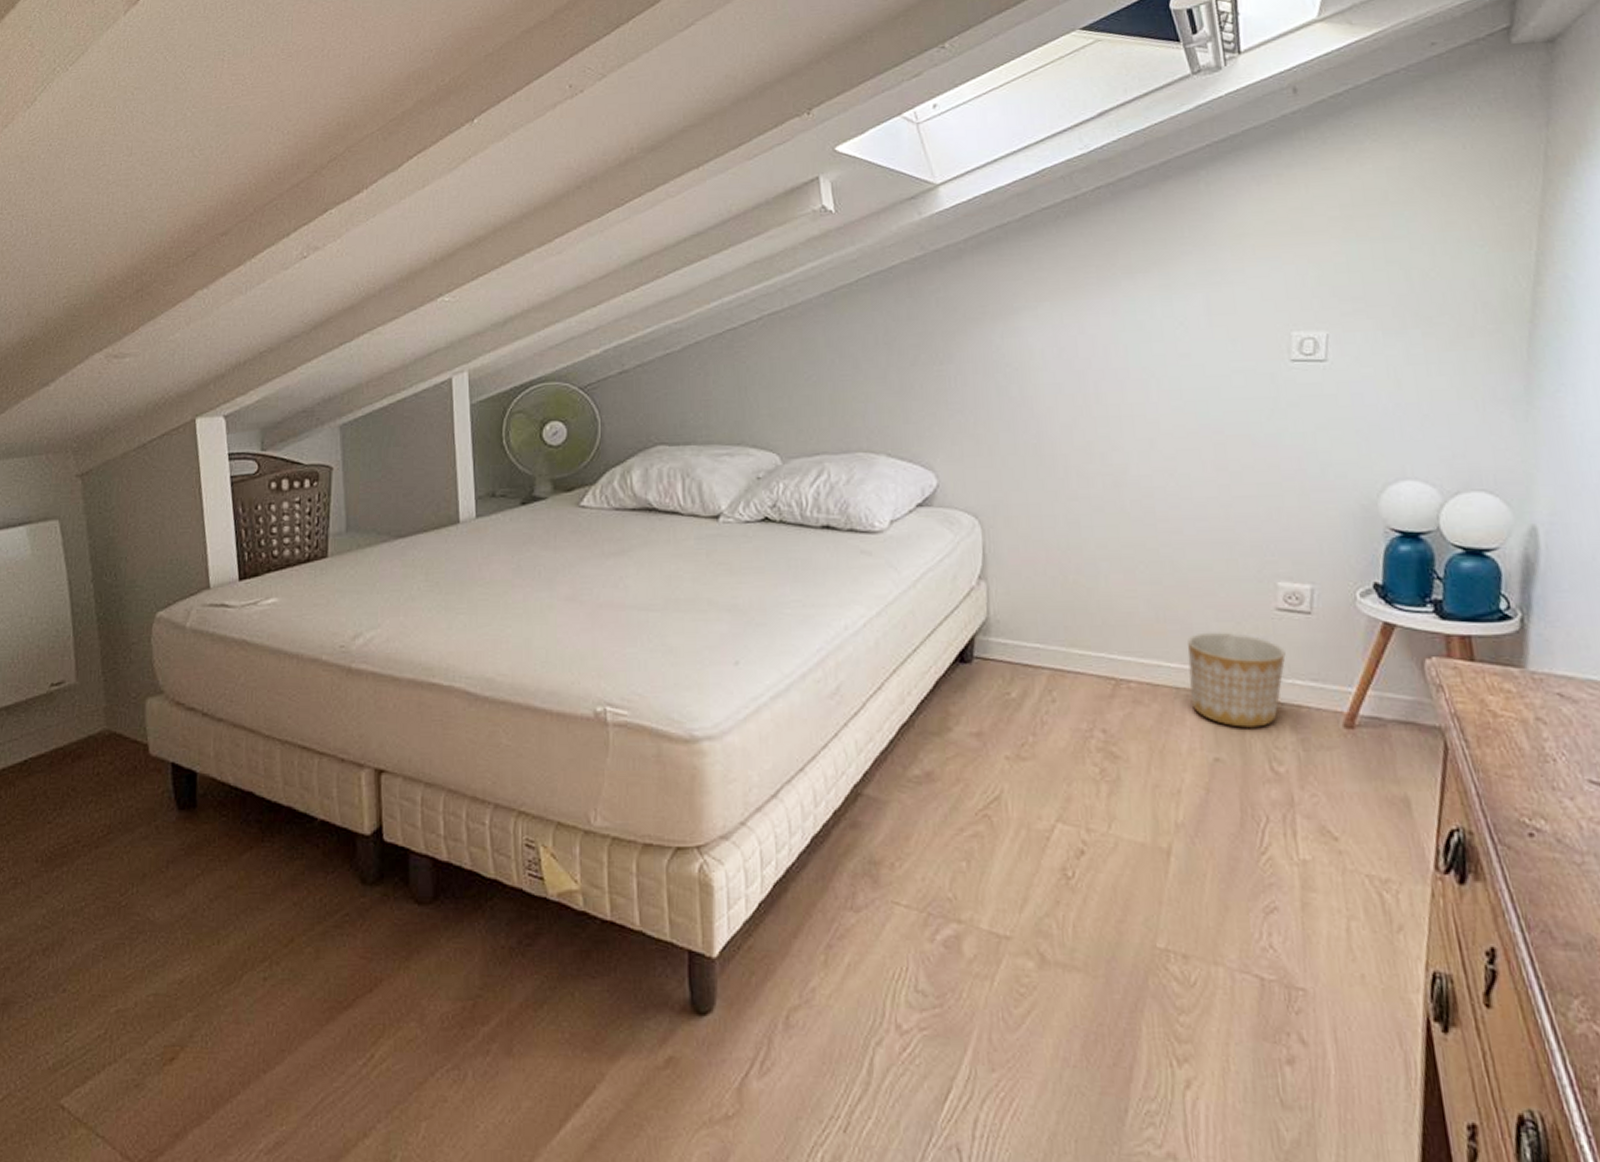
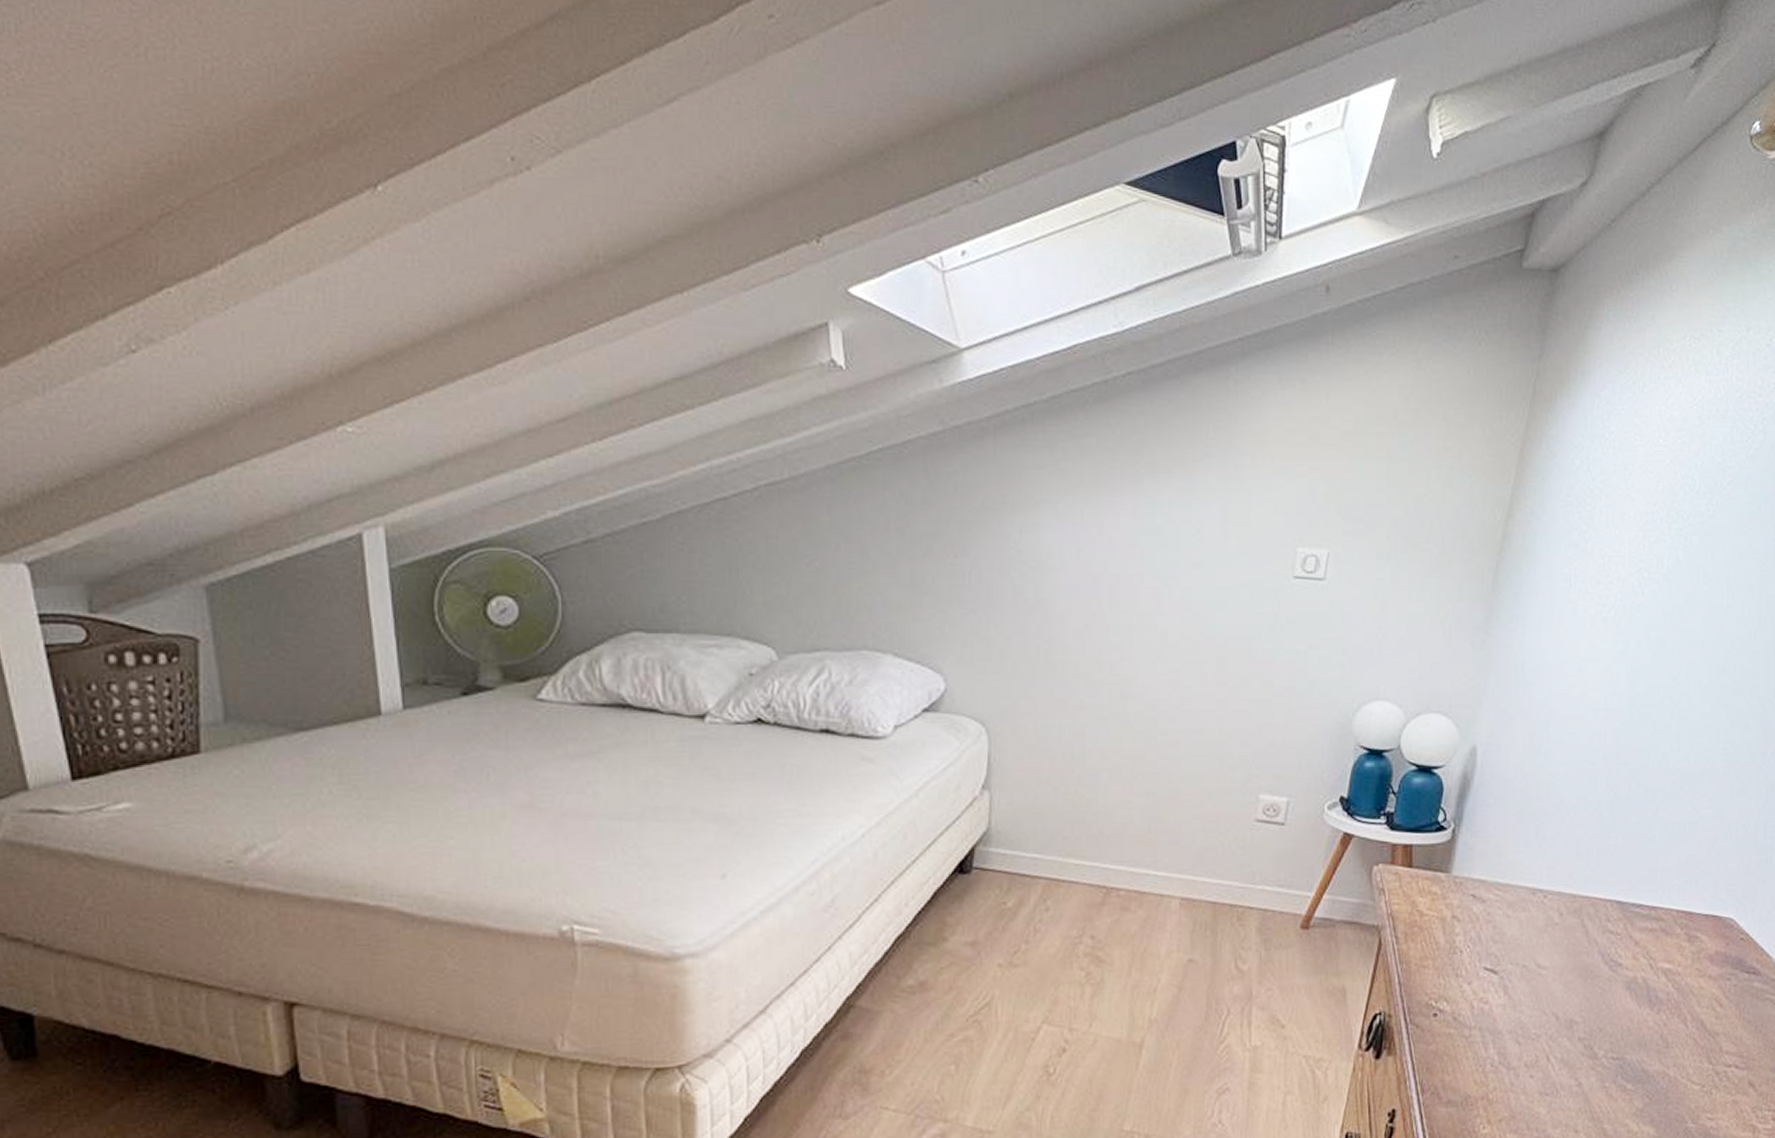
planter: present [1187,632,1286,729] -> none [1174,842,1259,932]

